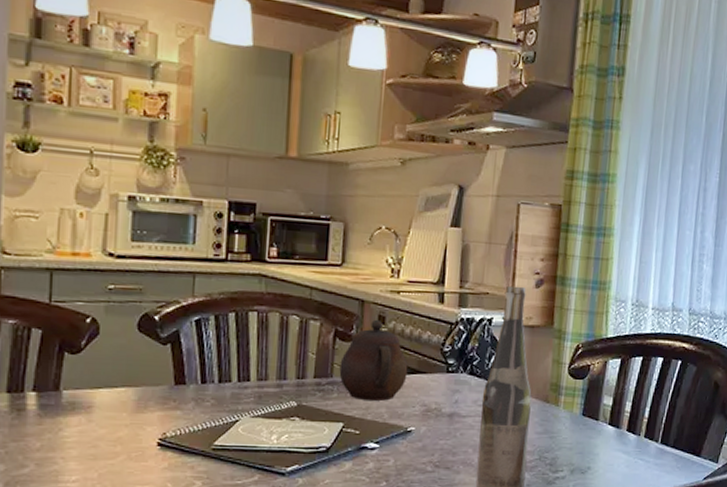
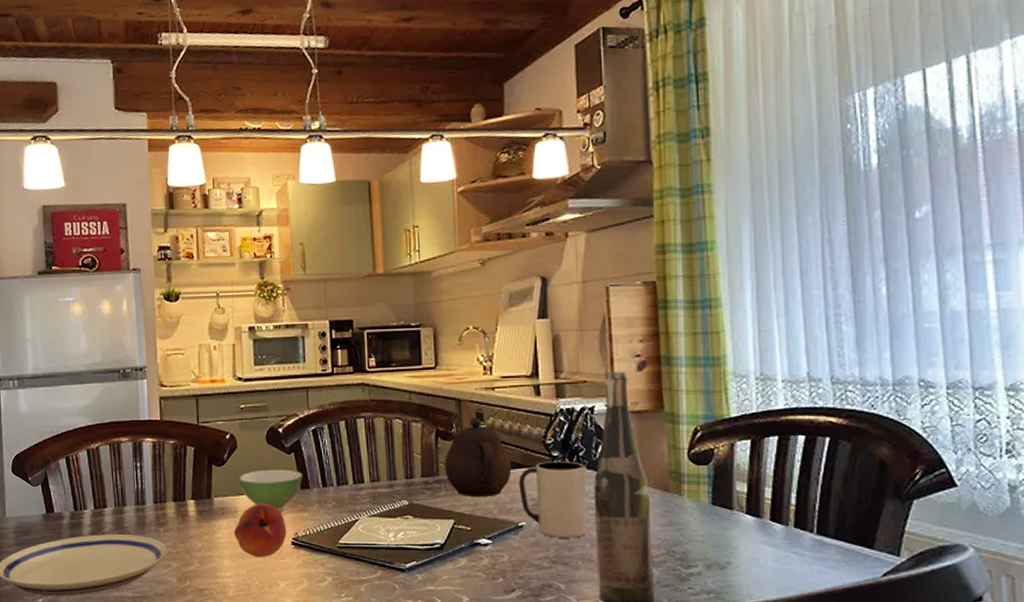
fruit: none [85,398,153,459] -> present [233,502,287,557]
bowl: none [96,360,180,409] -> present [237,469,304,512]
mug: none [412,368,480,444] -> present [518,461,588,538]

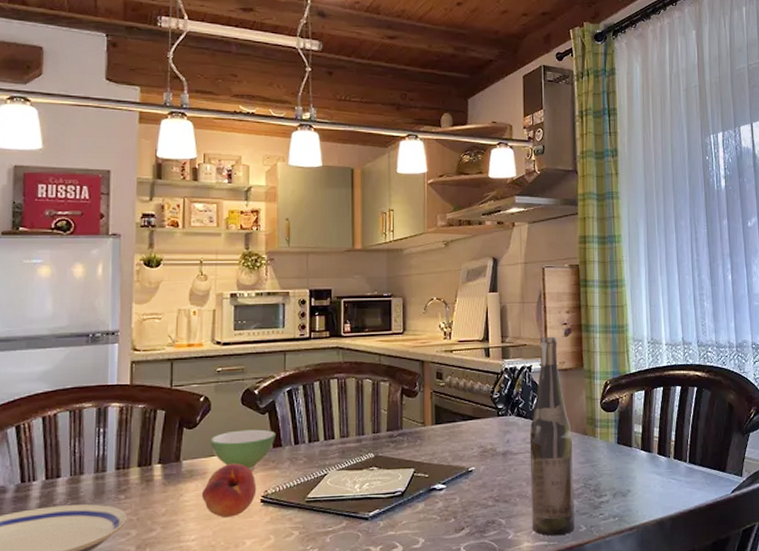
teapot: present [444,417,512,496] -> none [408,376,465,447]
mug: present [518,461,588,538] -> none [470,412,526,479]

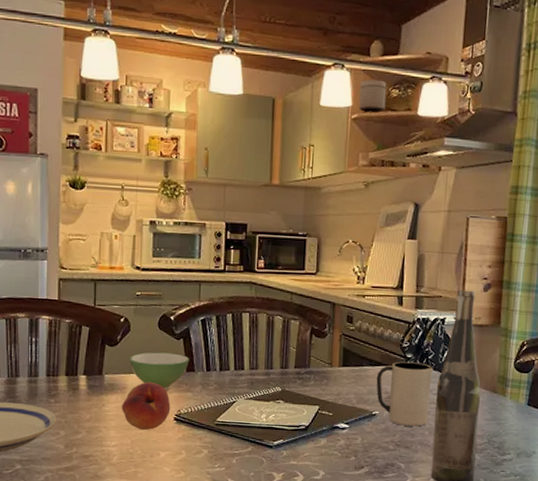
jar: none [434,147,459,177] -> present [359,79,387,113]
mug: none [470,412,526,479] -> present [376,361,434,427]

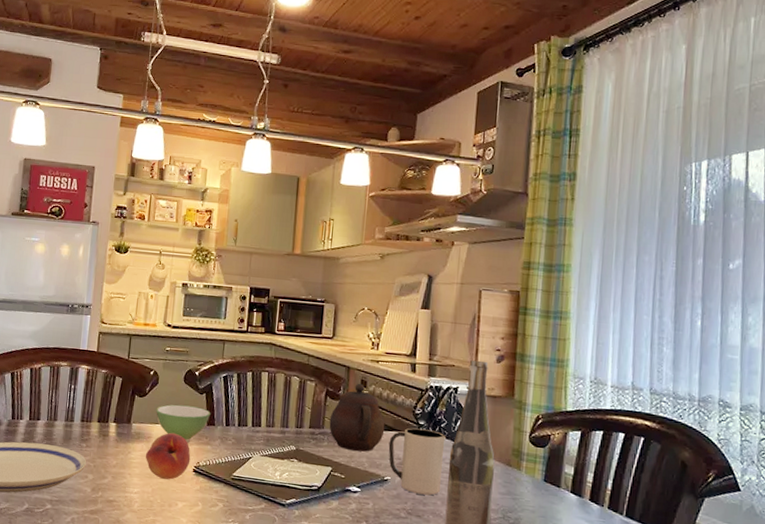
teapot: none [315,319,373,388] -> present [329,383,385,452]
jar: present [359,79,387,113] -> none [376,161,403,191]

